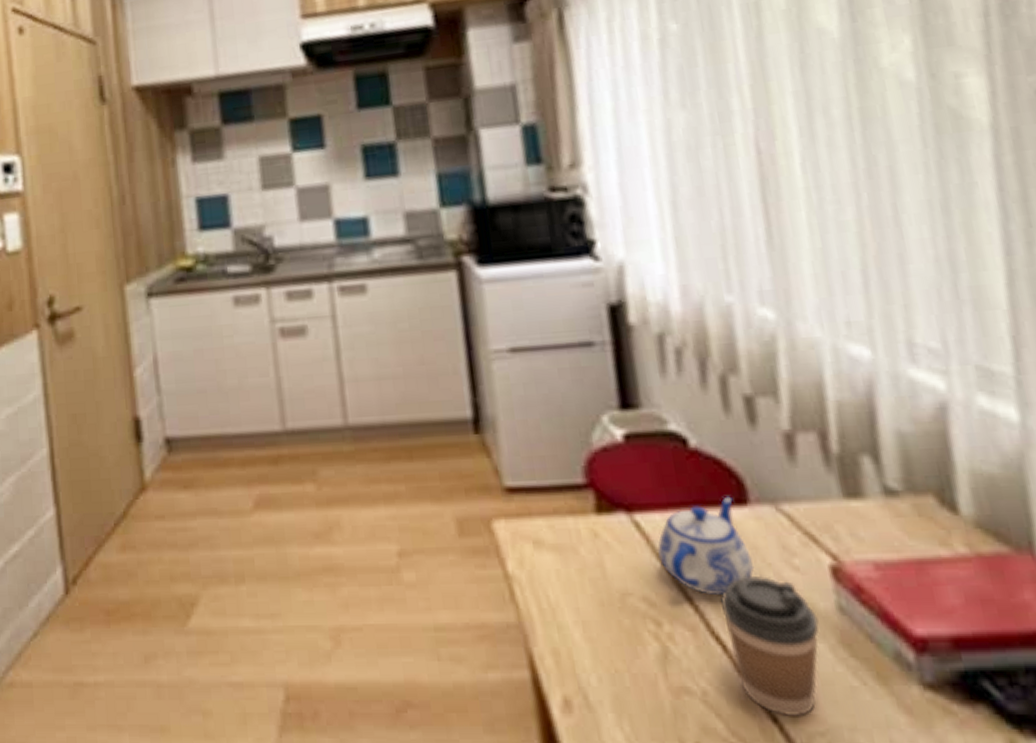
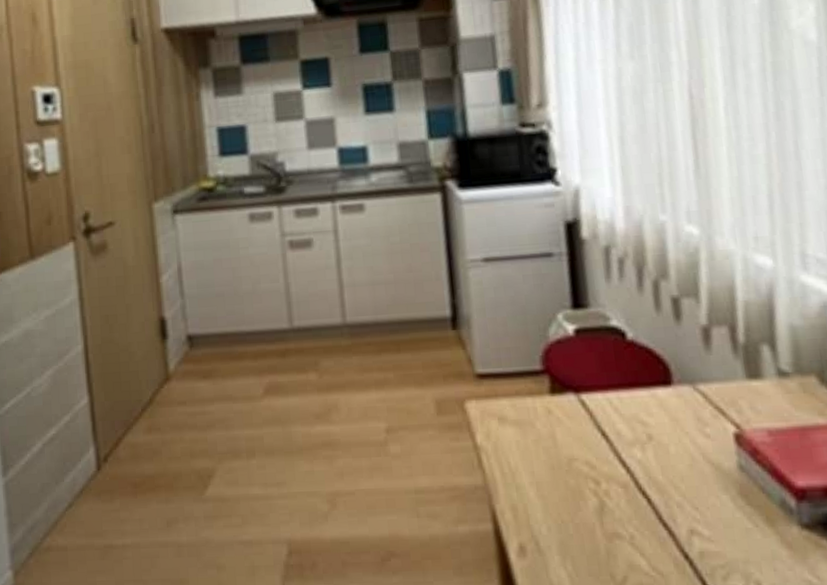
teapot: present [656,496,755,596] -> none [598,378,675,459]
coffee cup: present [719,576,819,716] -> none [646,443,724,553]

